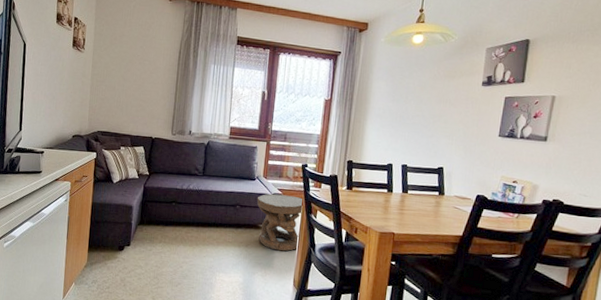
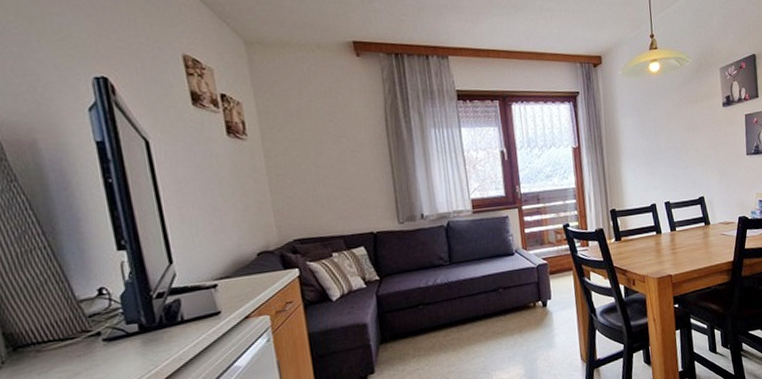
carved stool: present [257,193,305,252] -> none [520,261,579,328]

